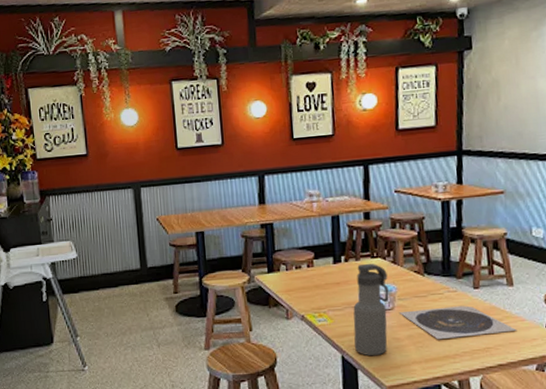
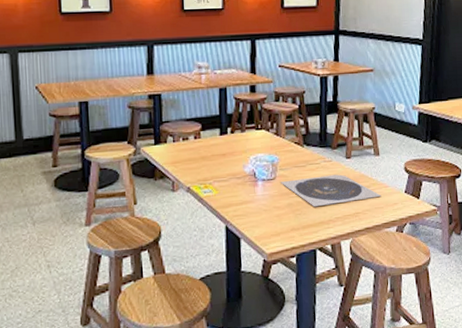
water bottle: present [353,263,389,356] -> none [237,134,272,226]

